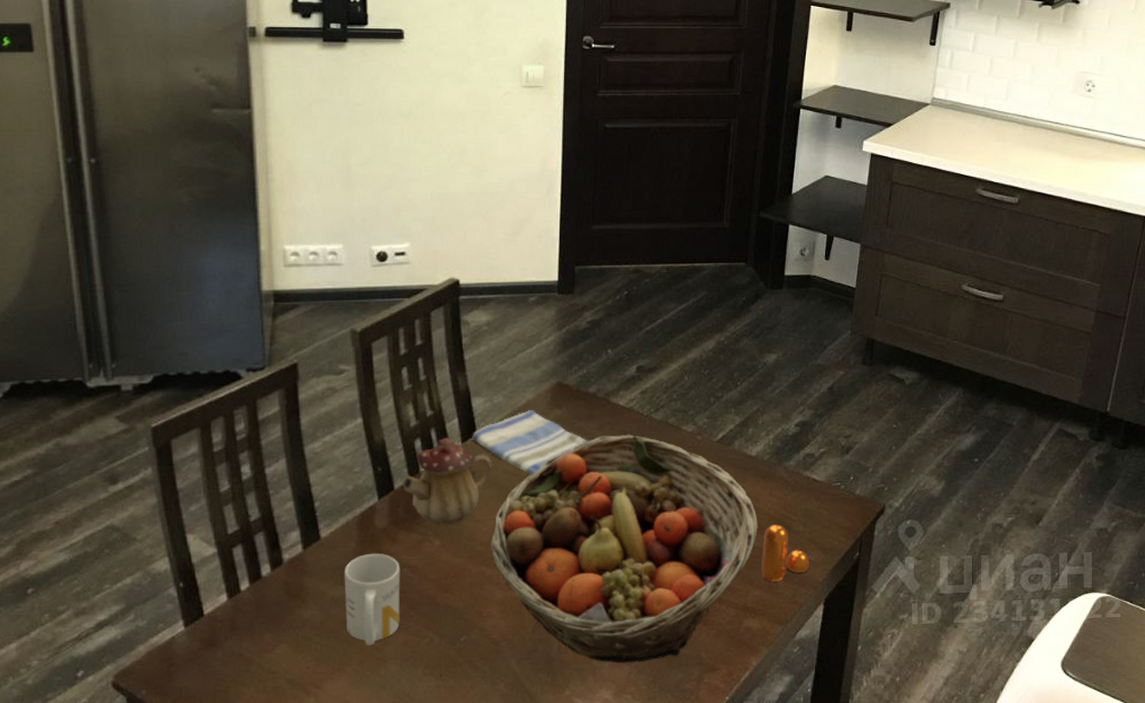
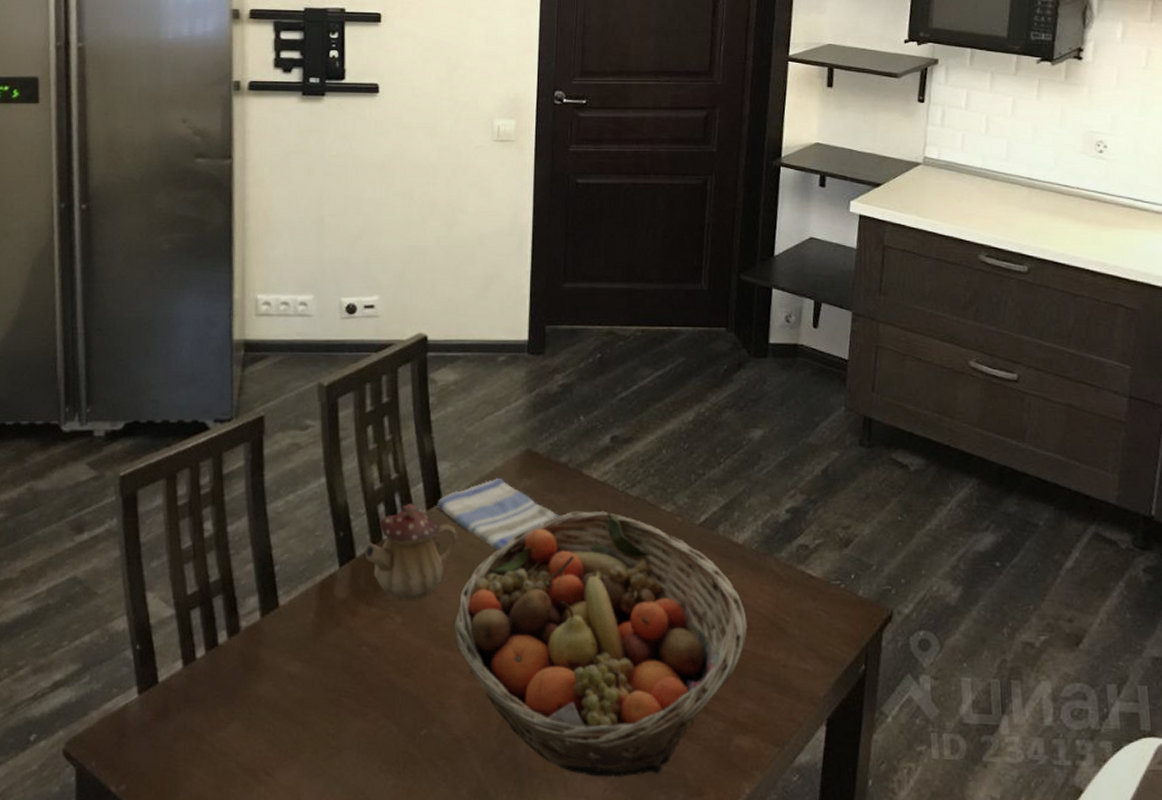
mug: present [344,554,401,645] -> none [301,627,360,731]
pepper shaker: present [761,525,809,582] -> none [751,625,807,693]

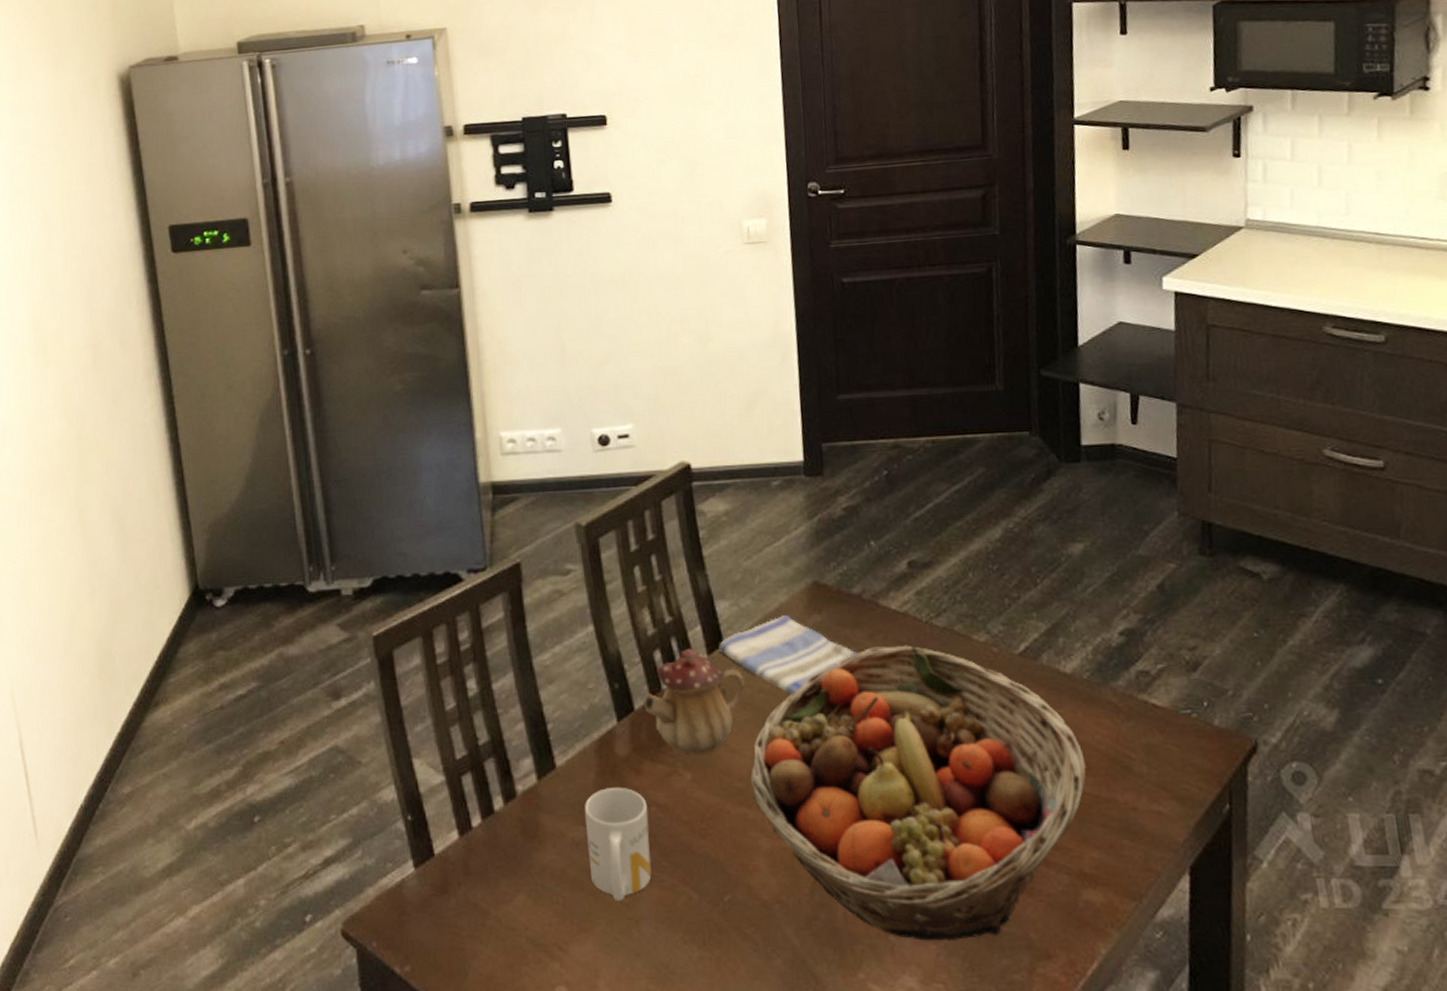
mug: none [301,627,360,731] -> present [584,788,652,901]

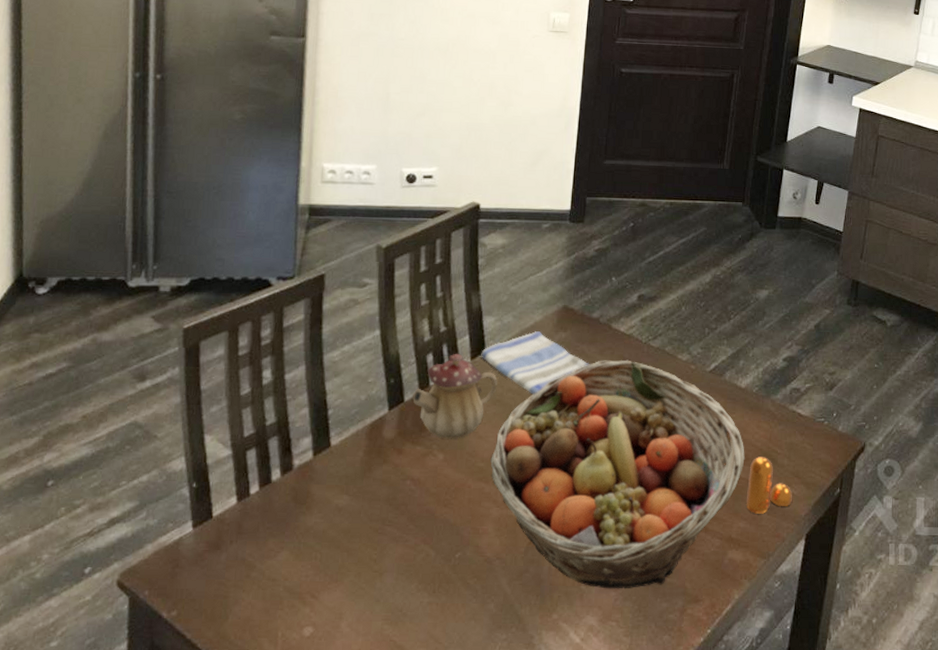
mug: present [584,788,652,901] -> none [347,464,404,557]
pepper shaker: none [1095,764,1163,840] -> present [746,457,792,514]

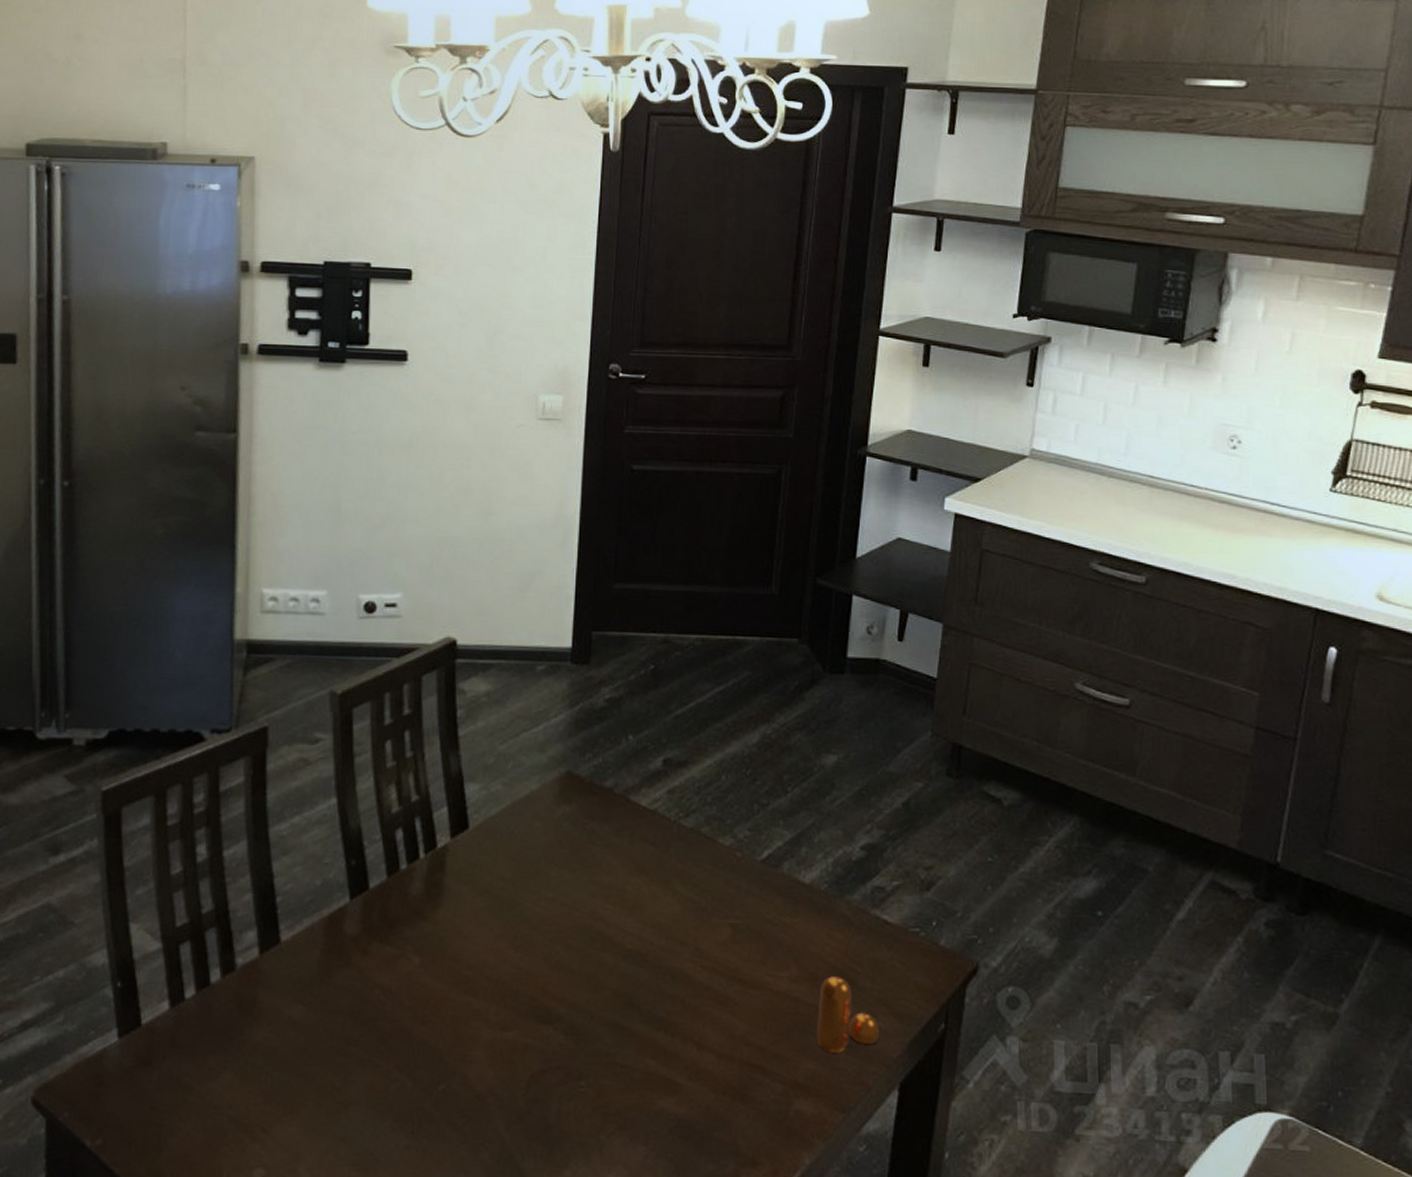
teapot: present [413,353,497,439] -> none [379,829,485,939]
dish towel: present [481,331,590,395] -> none [463,803,603,885]
fruit basket: present [490,359,745,589] -> none [479,842,813,1144]

